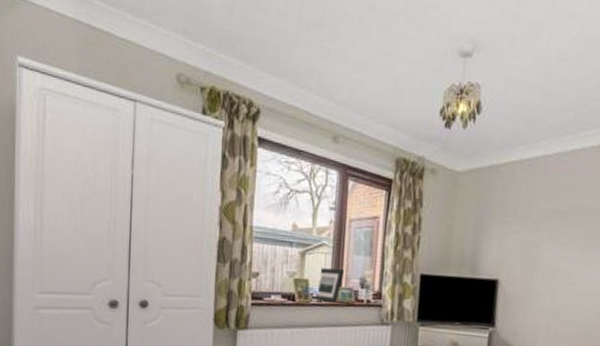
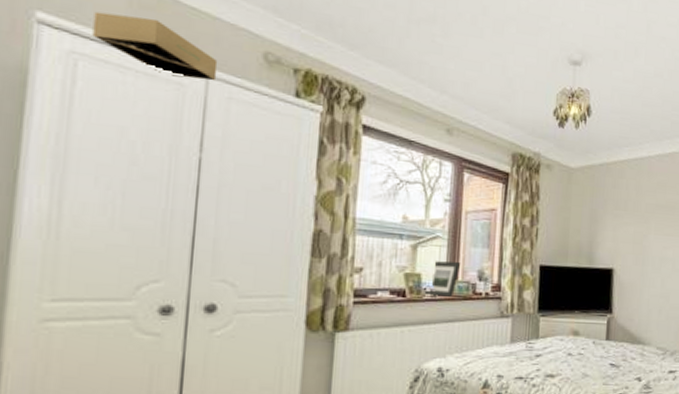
box: none [54,51,142,105] -> present [92,11,218,81]

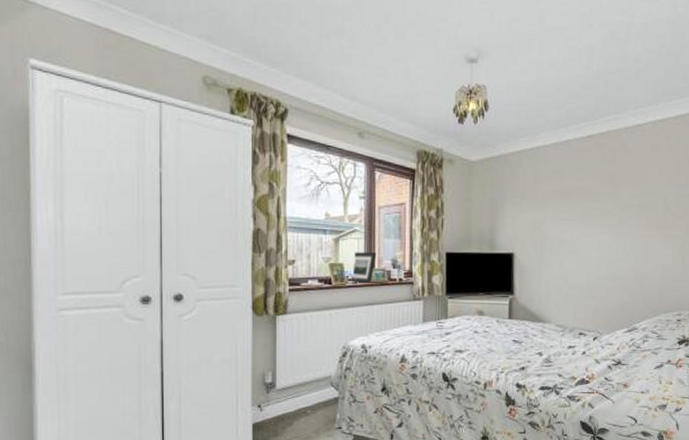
box: present [92,11,218,81] -> none [71,54,168,106]

